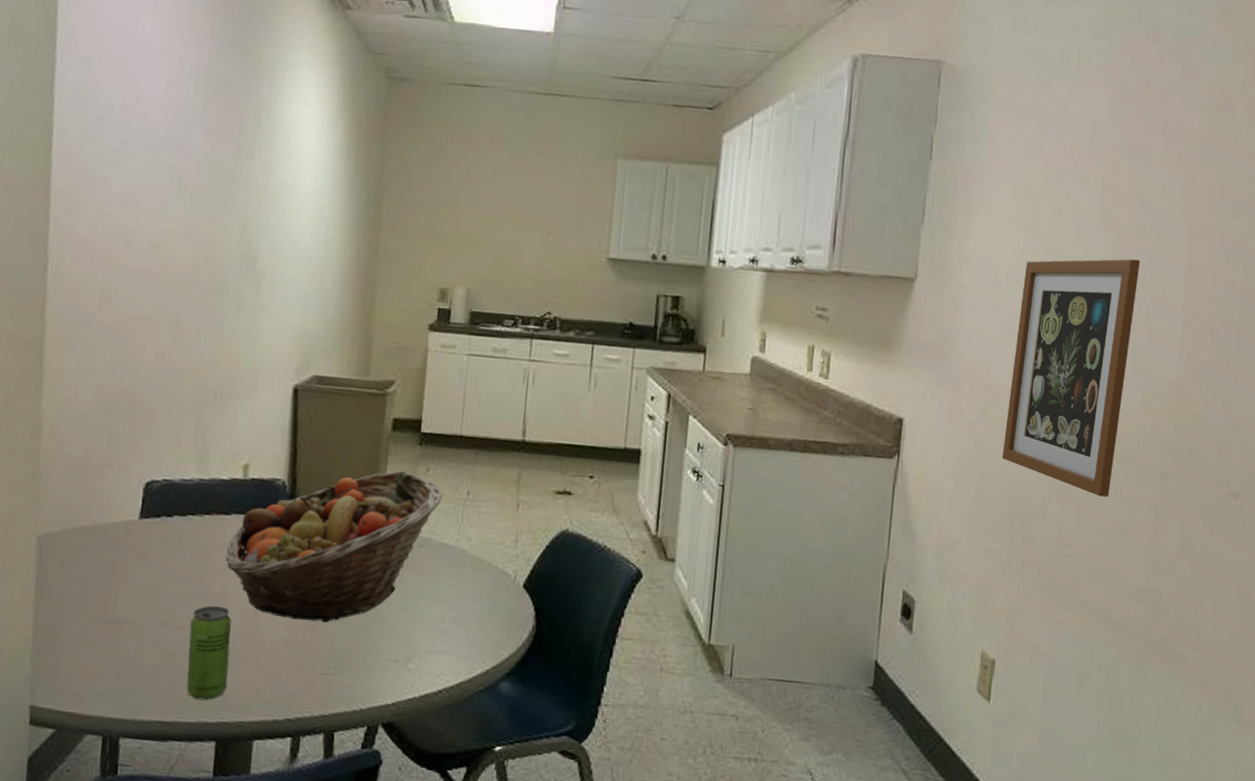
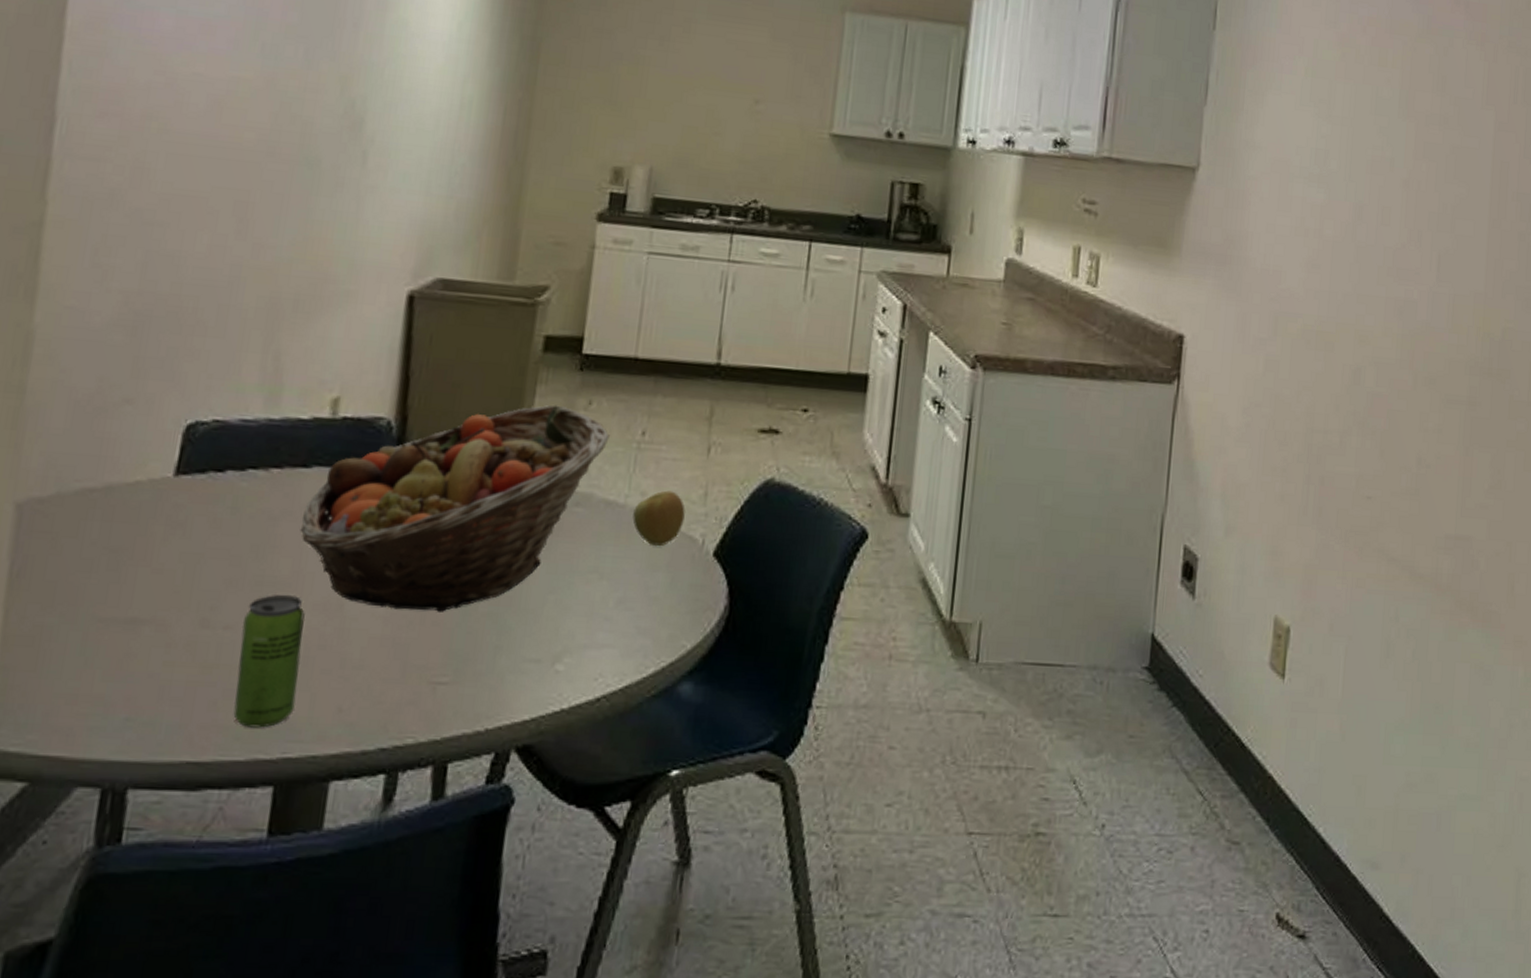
apple: none [462,537,501,579] -> present [632,490,685,547]
wall art: present [1002,259,1141,497] -> none [1295,150,1444,428]

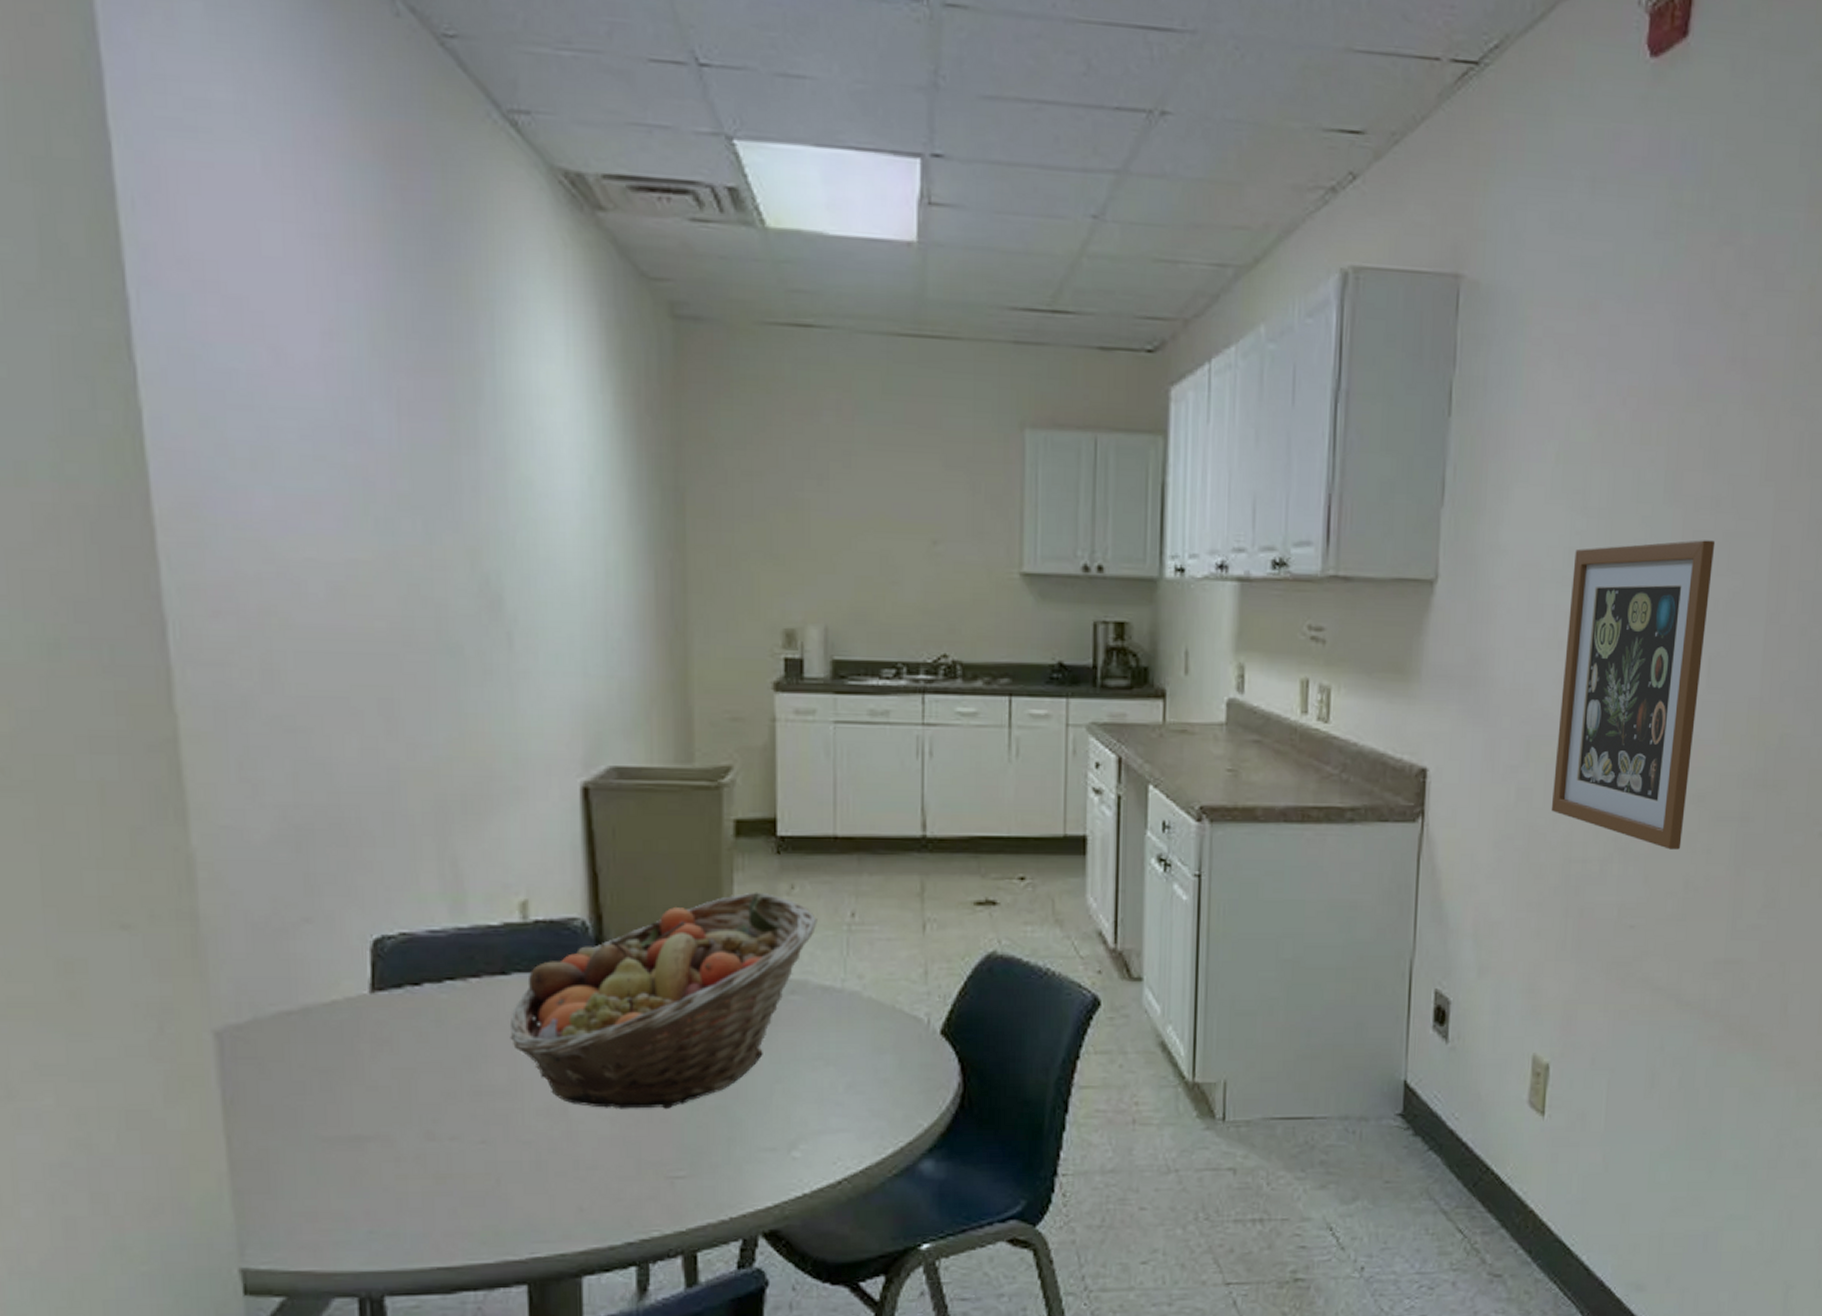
beverage can: present [233,594,305,728] -> none [468,1102,535,1232]
apple: present [632,490,685,547] -> none [852,972,906,1029]
wall art: none [1295,150,1444,428] -> present [1551,540,1716,850]

